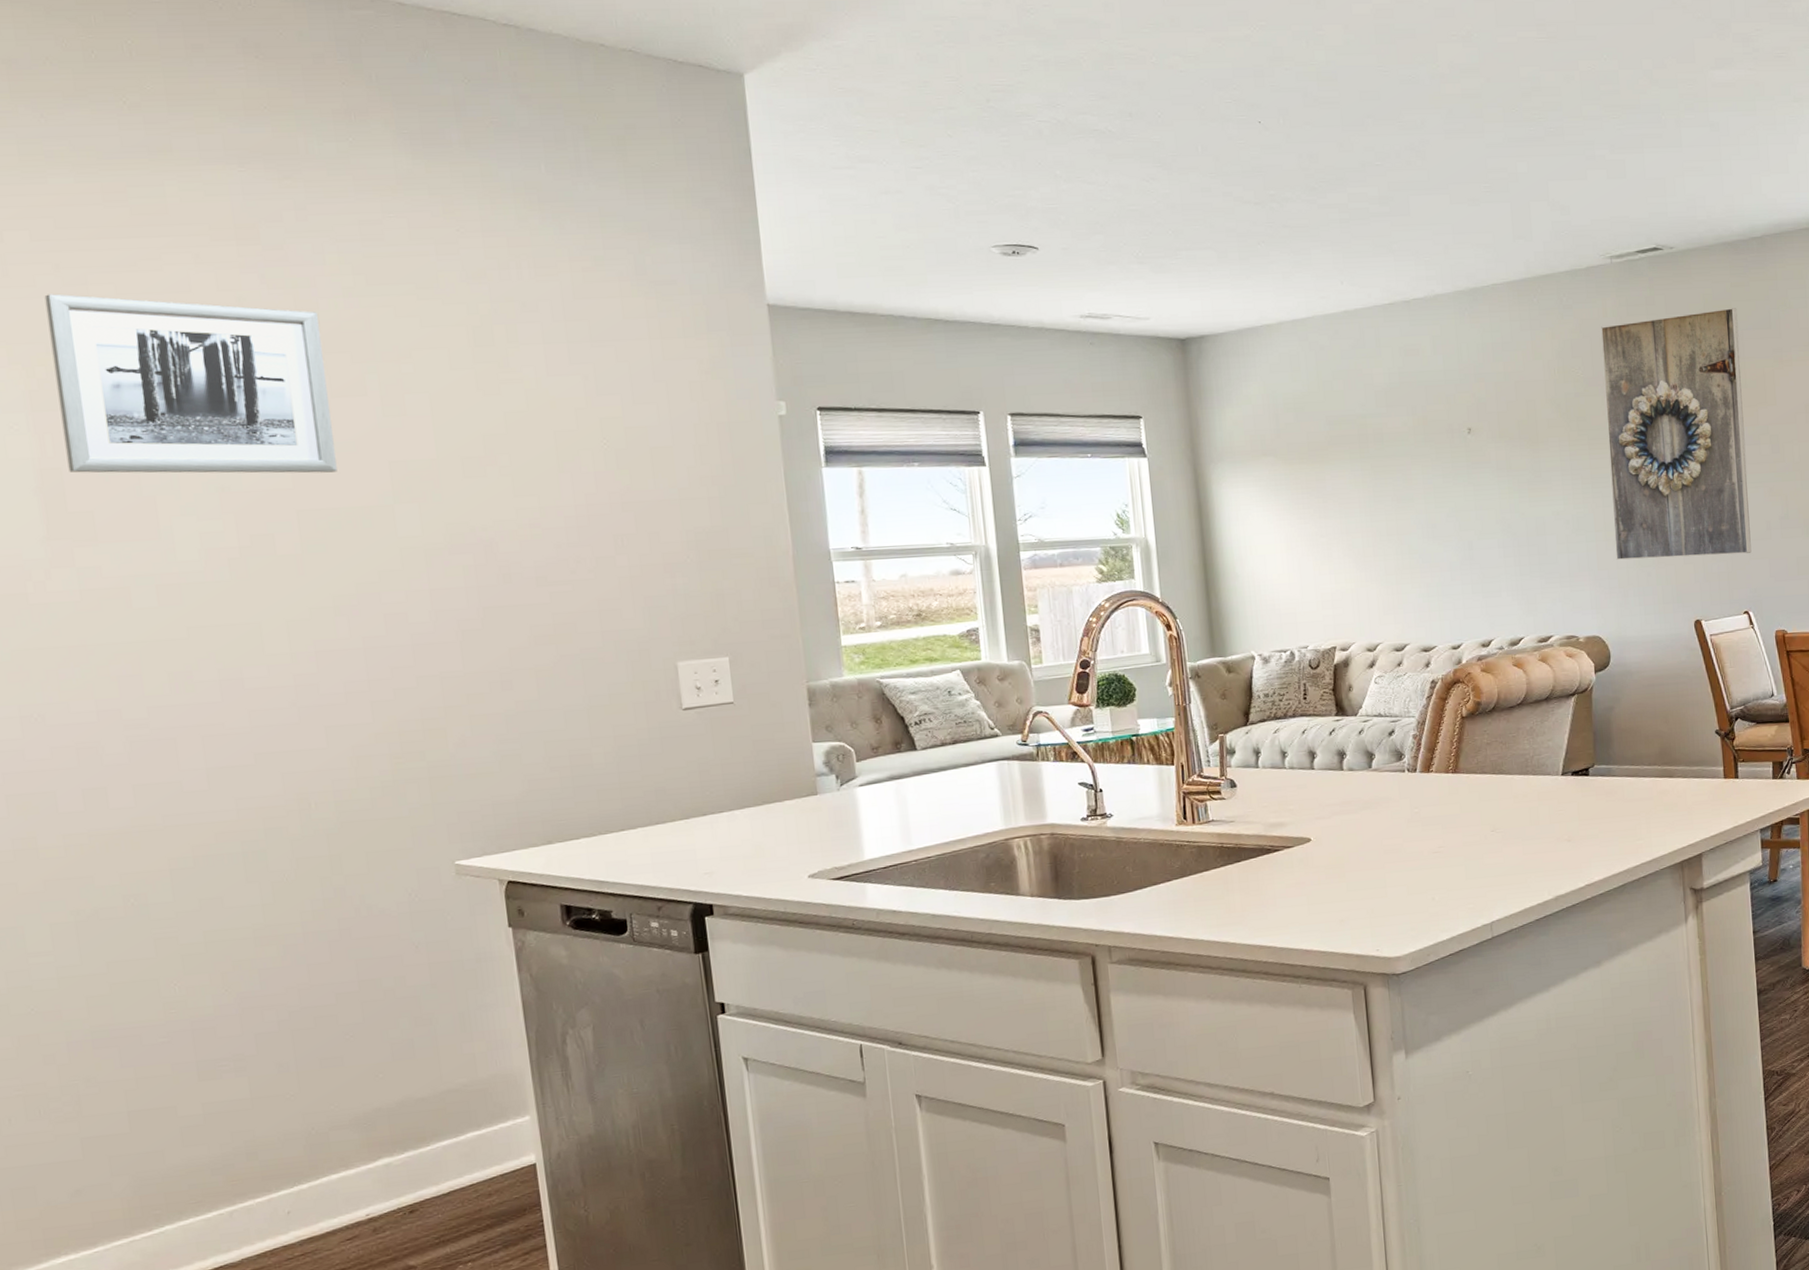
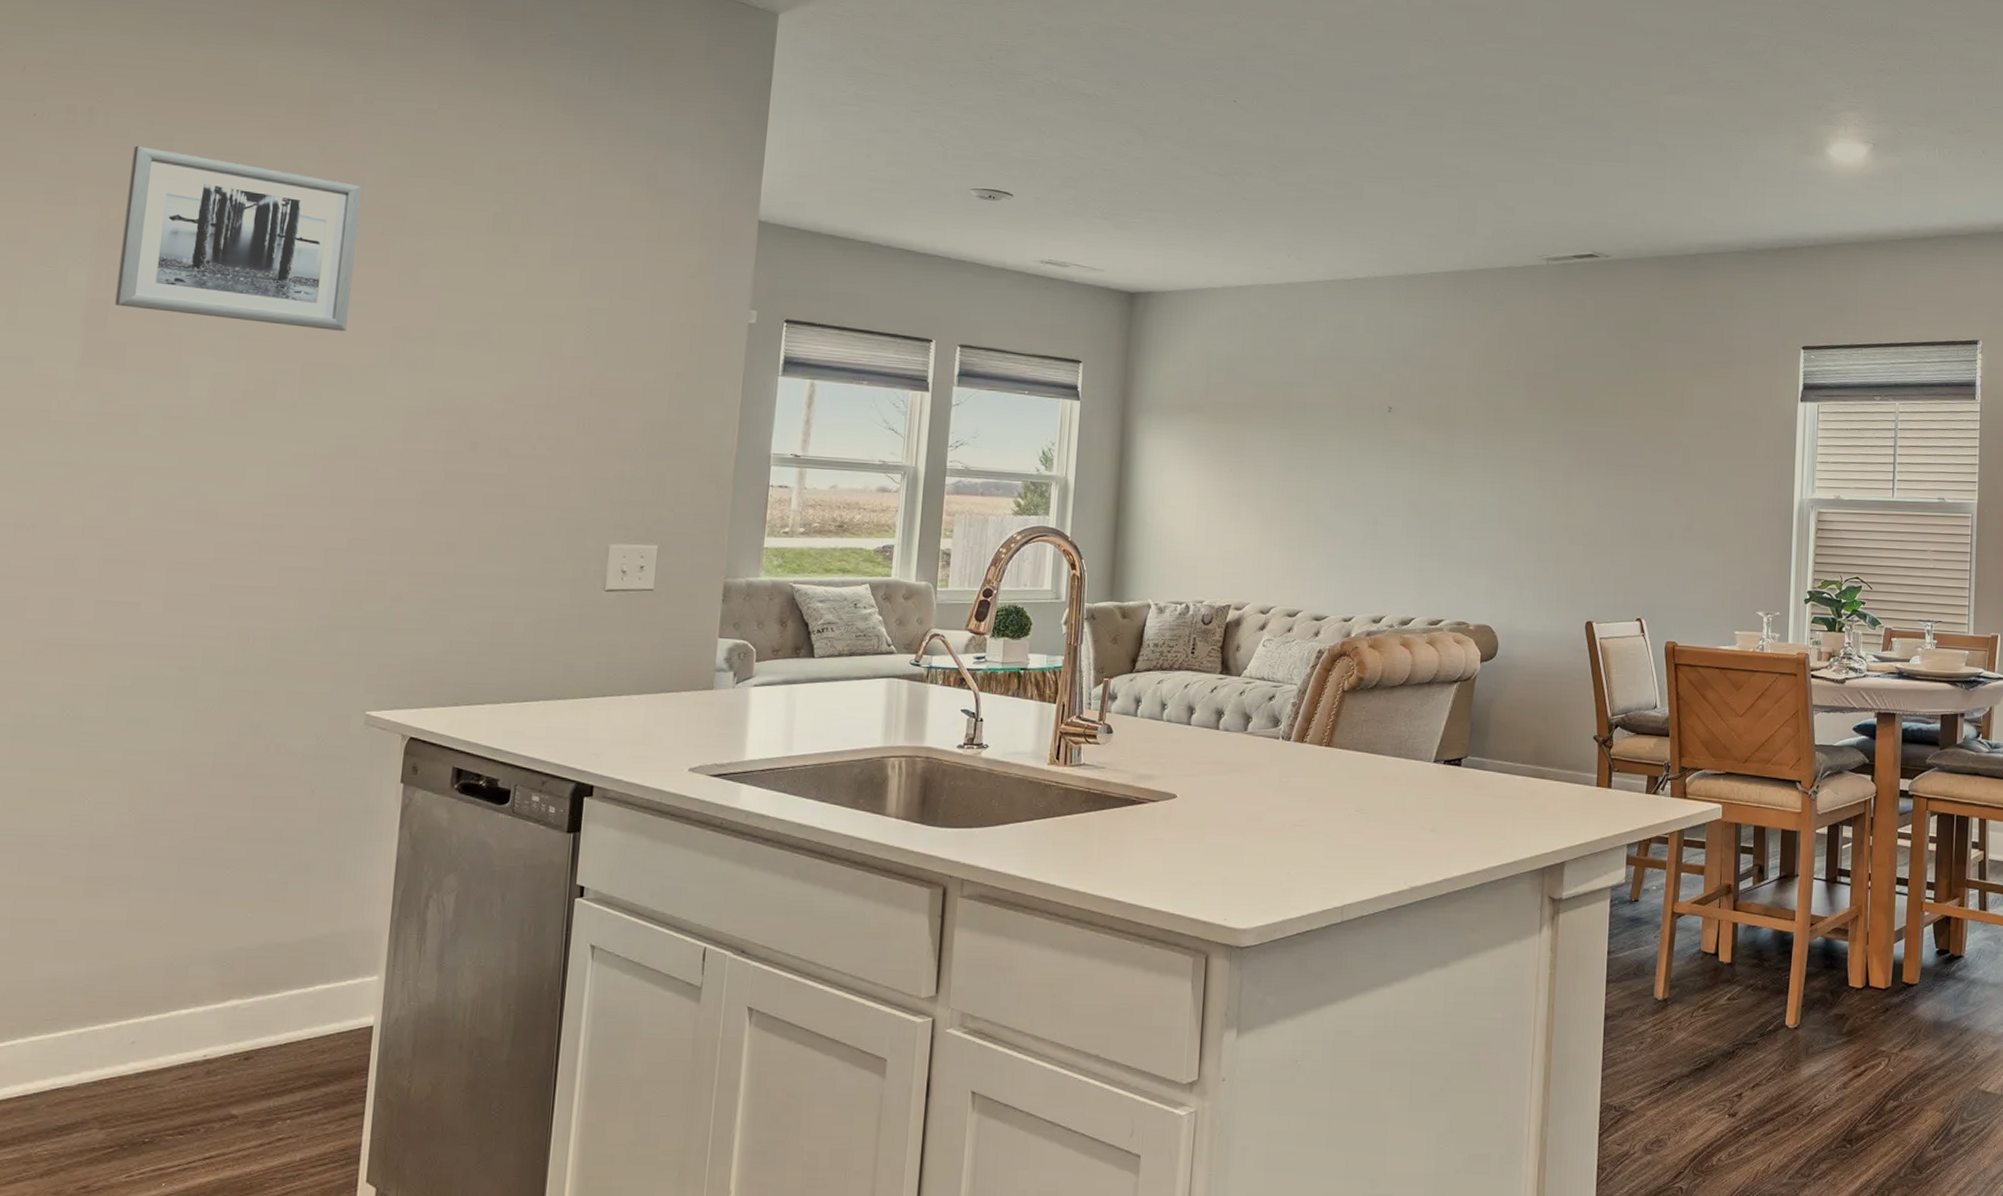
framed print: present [1601,308,1752,560] -> none [1516,319,1664,561]

